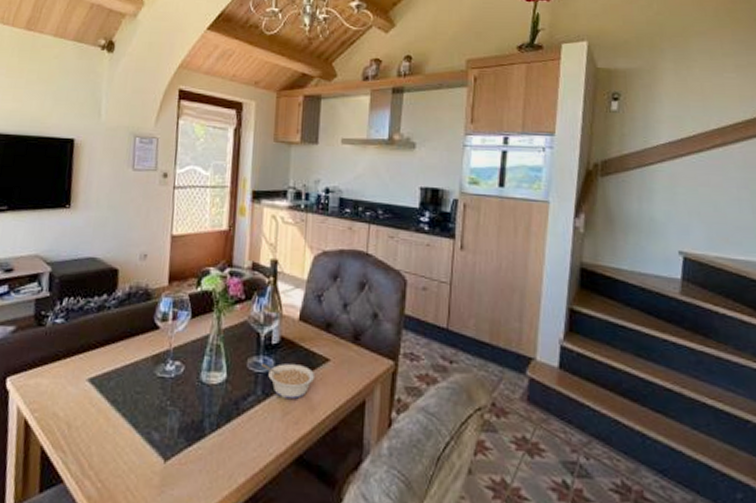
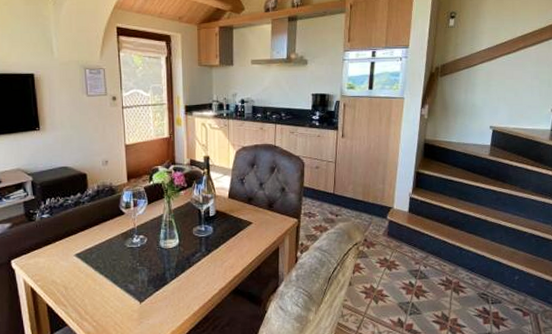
legume: present [261,364,316,400] -> none [203,228,243,253]

